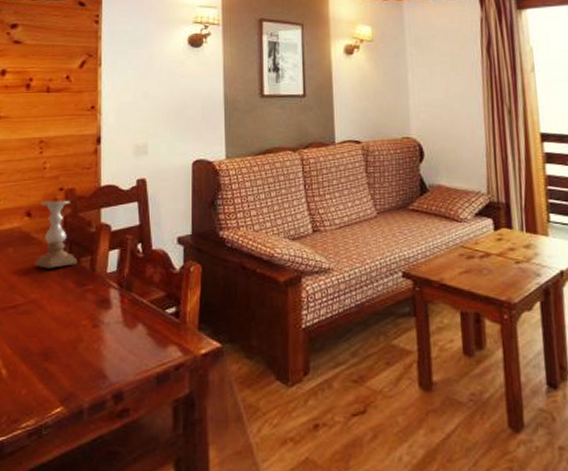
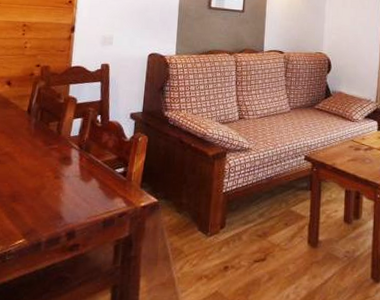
candle holder: present [35,200,77,269] -> none [11,73,47,129]

